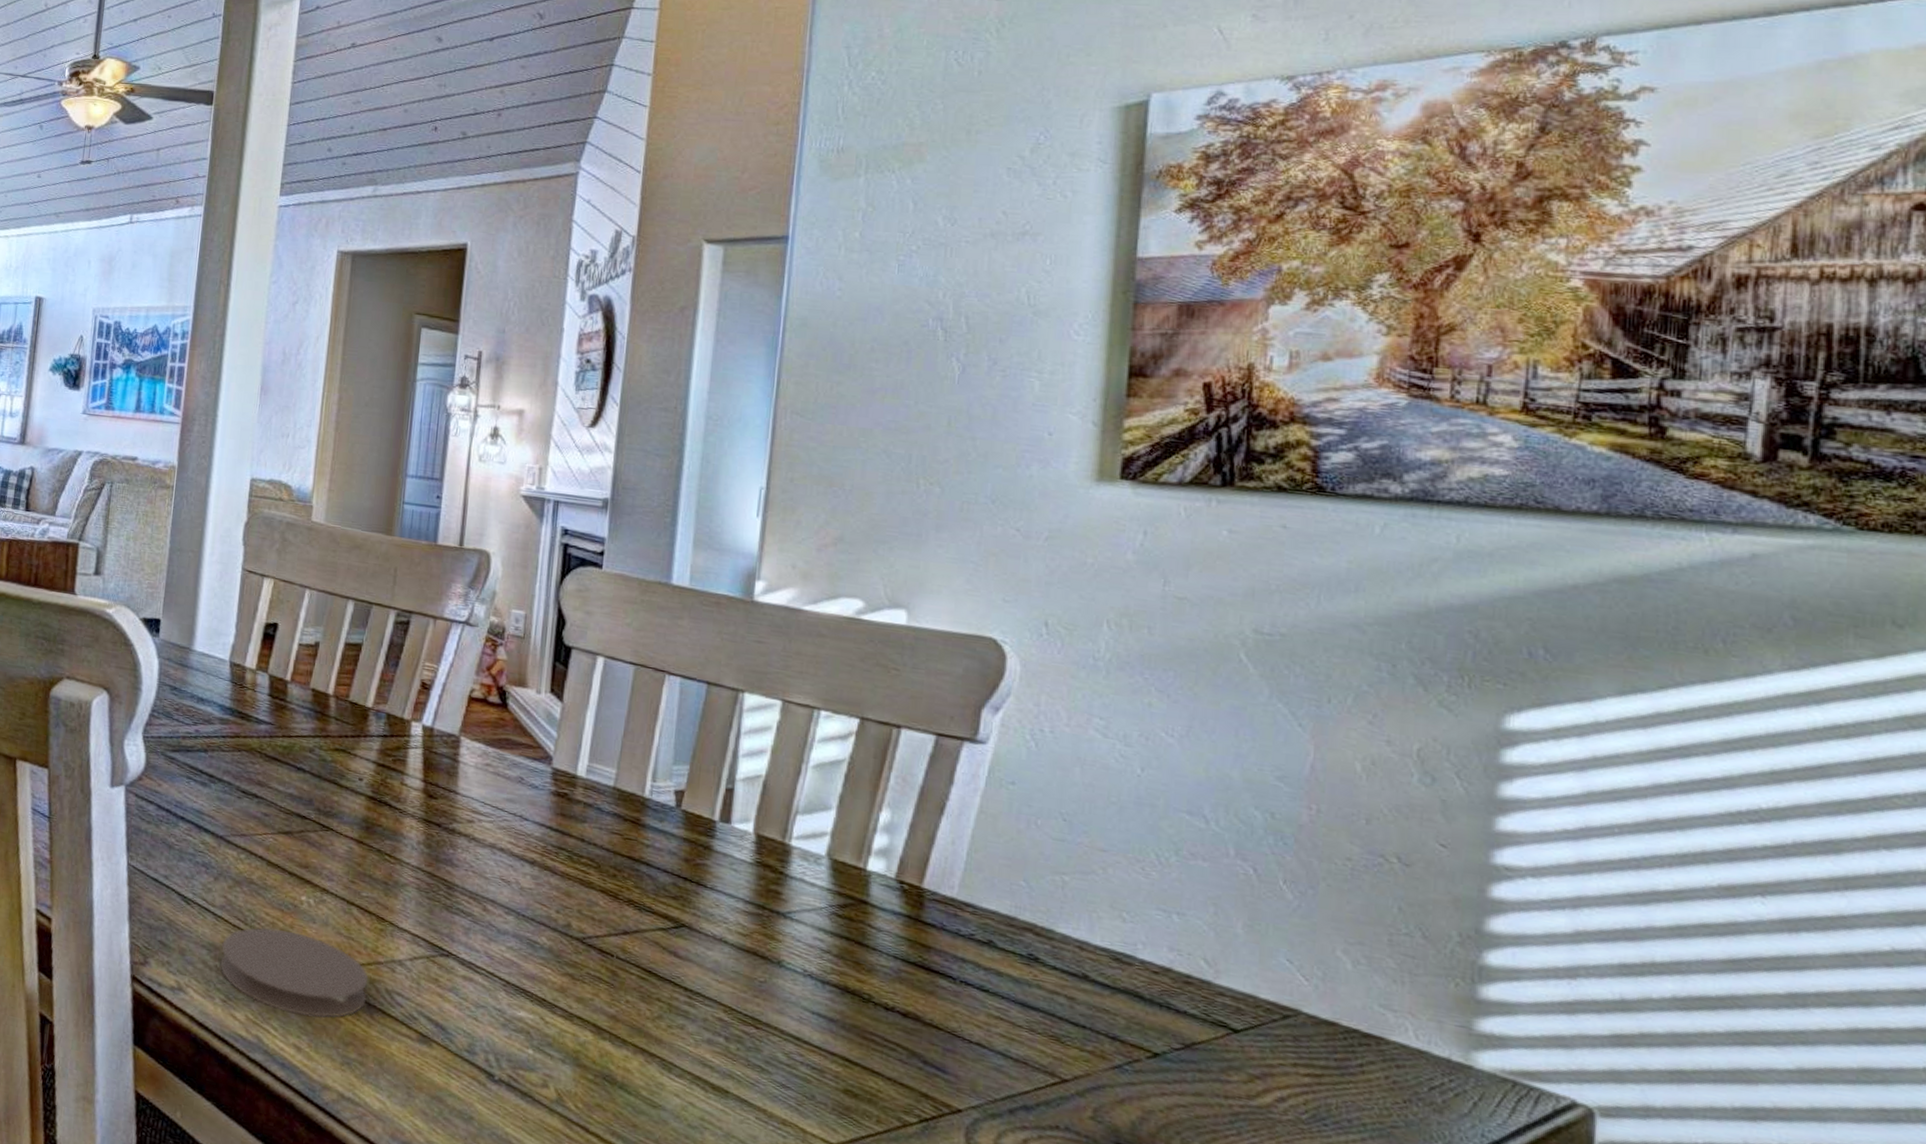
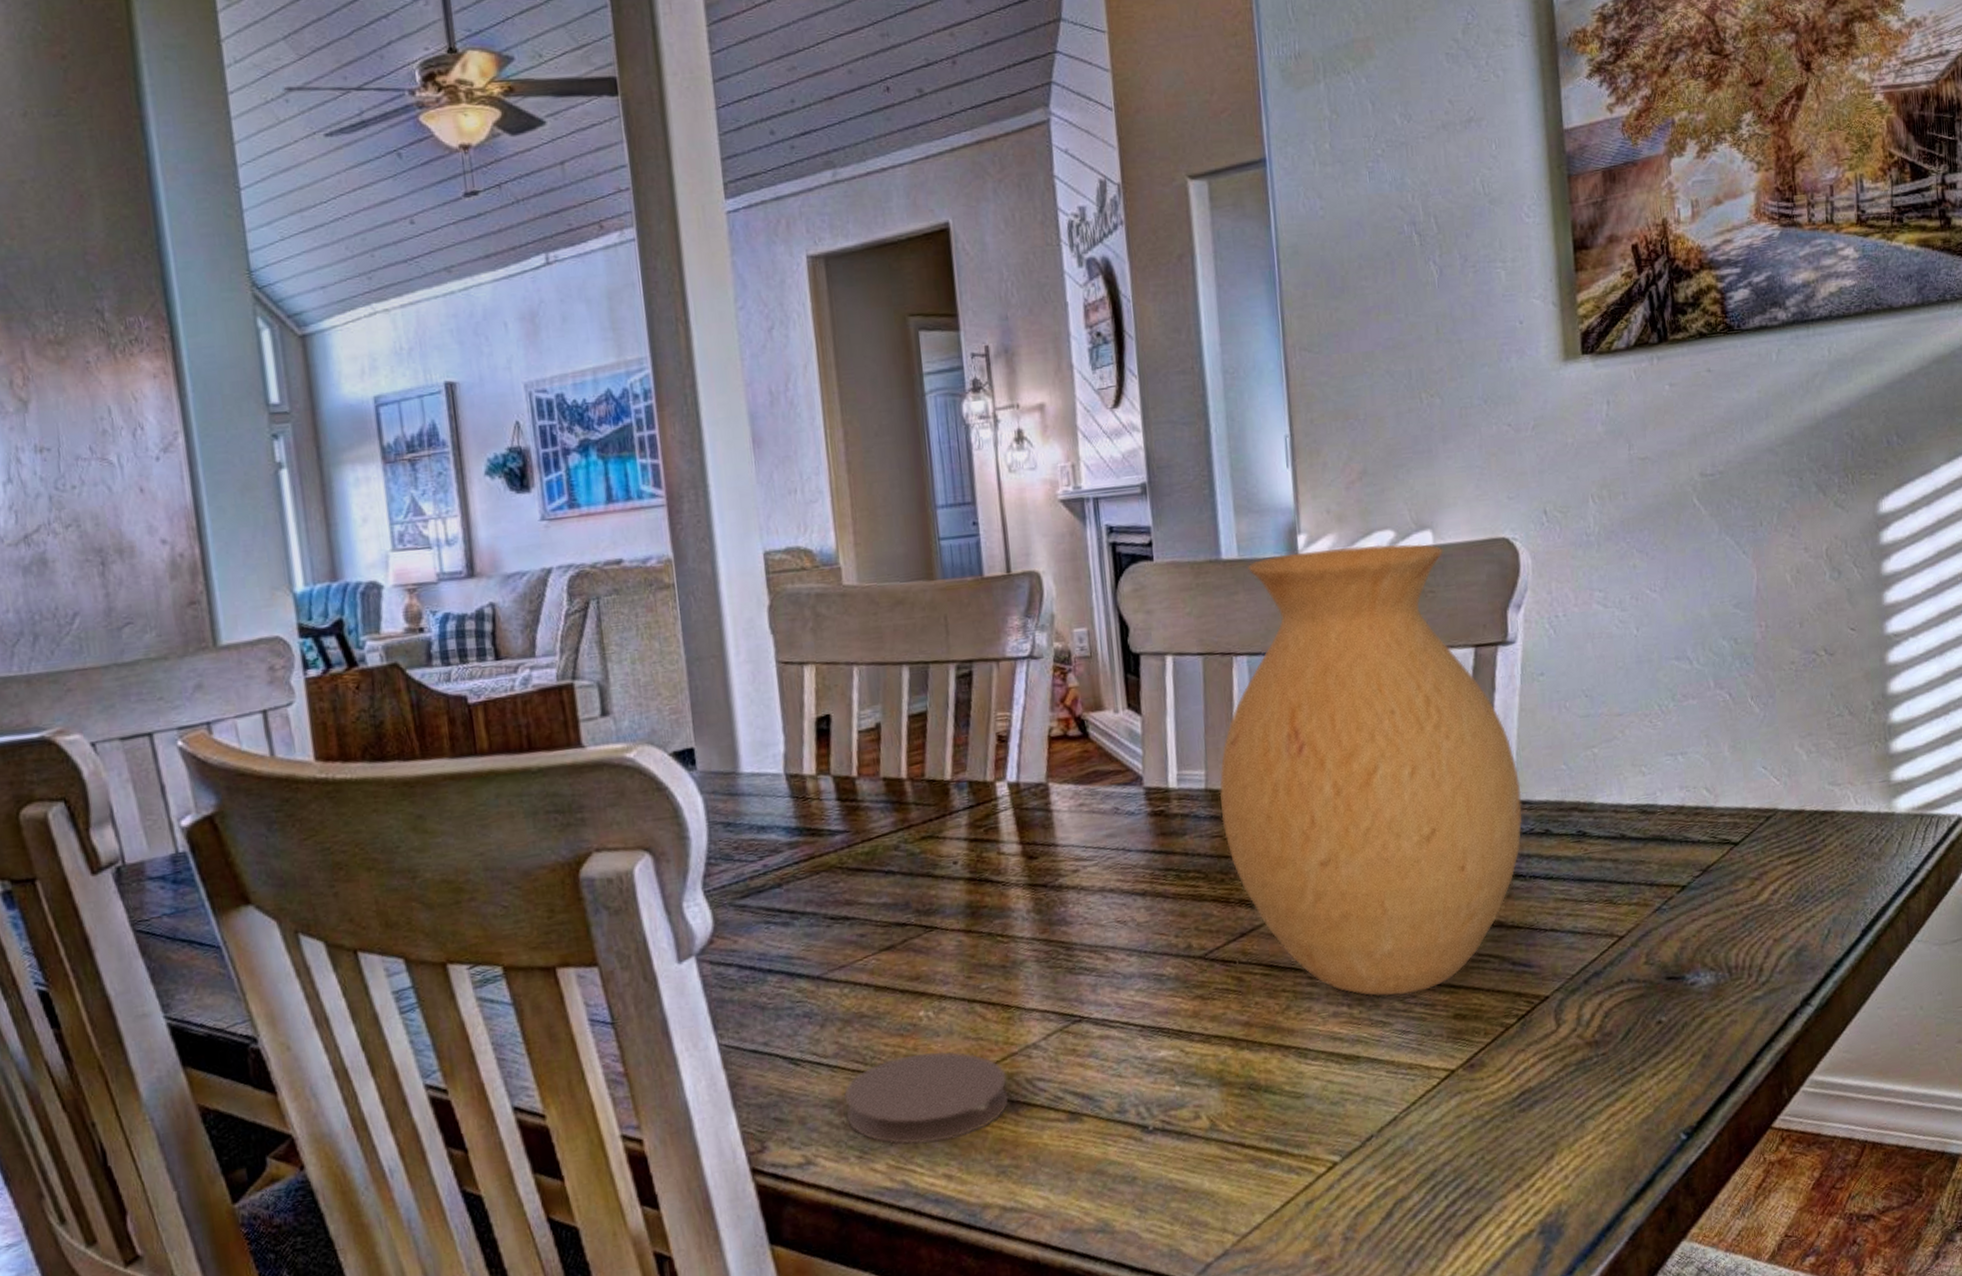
vase: none [624,594,967,1055] -> present [1219,543,1523,997]

